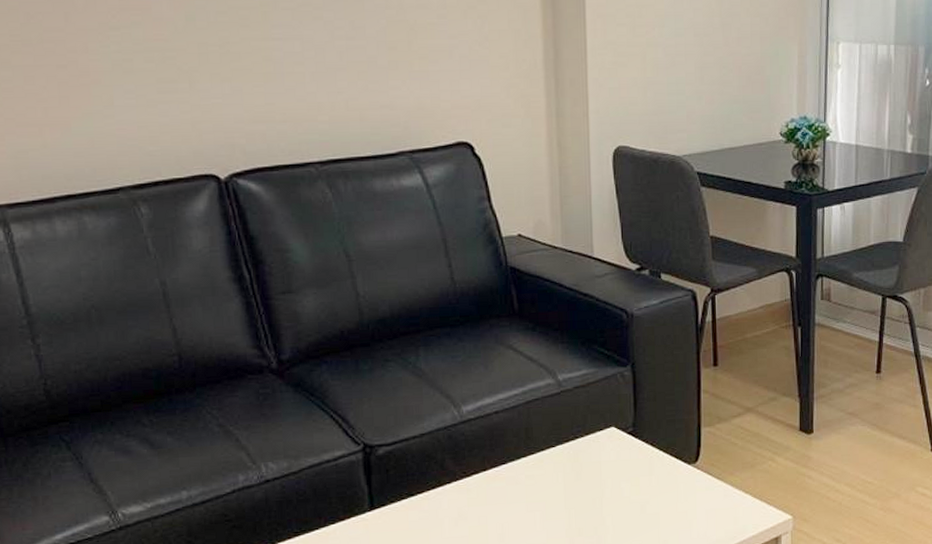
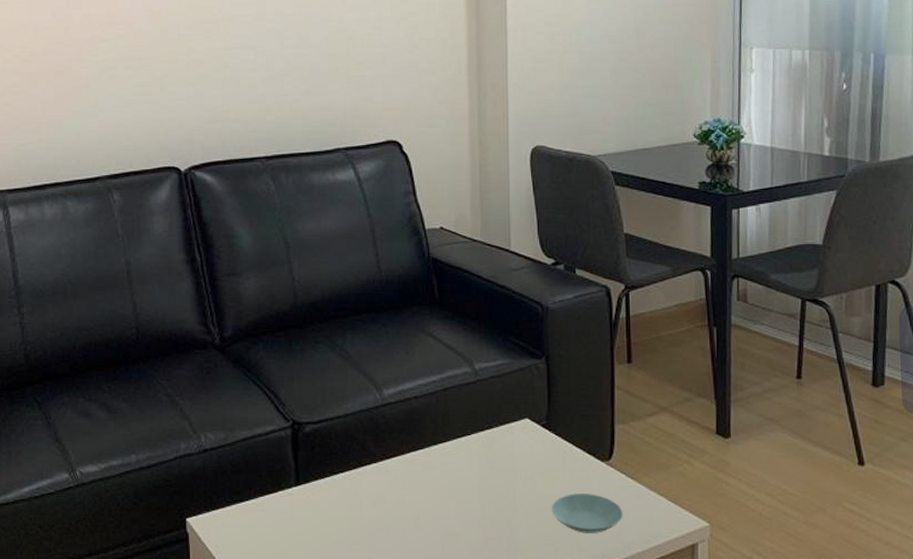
saucer: none [638,496,709,535] -> present [551,494,623,533]

